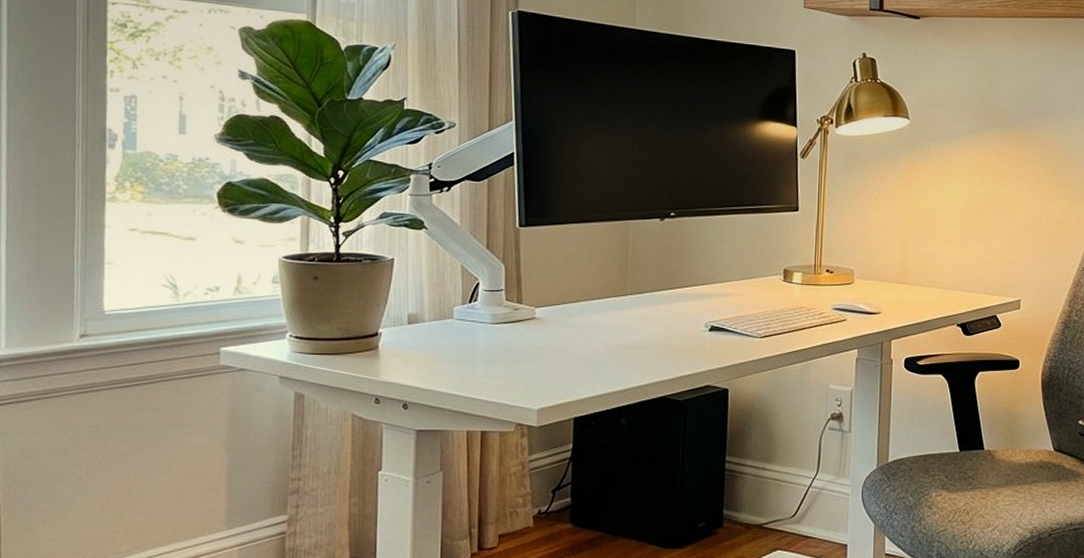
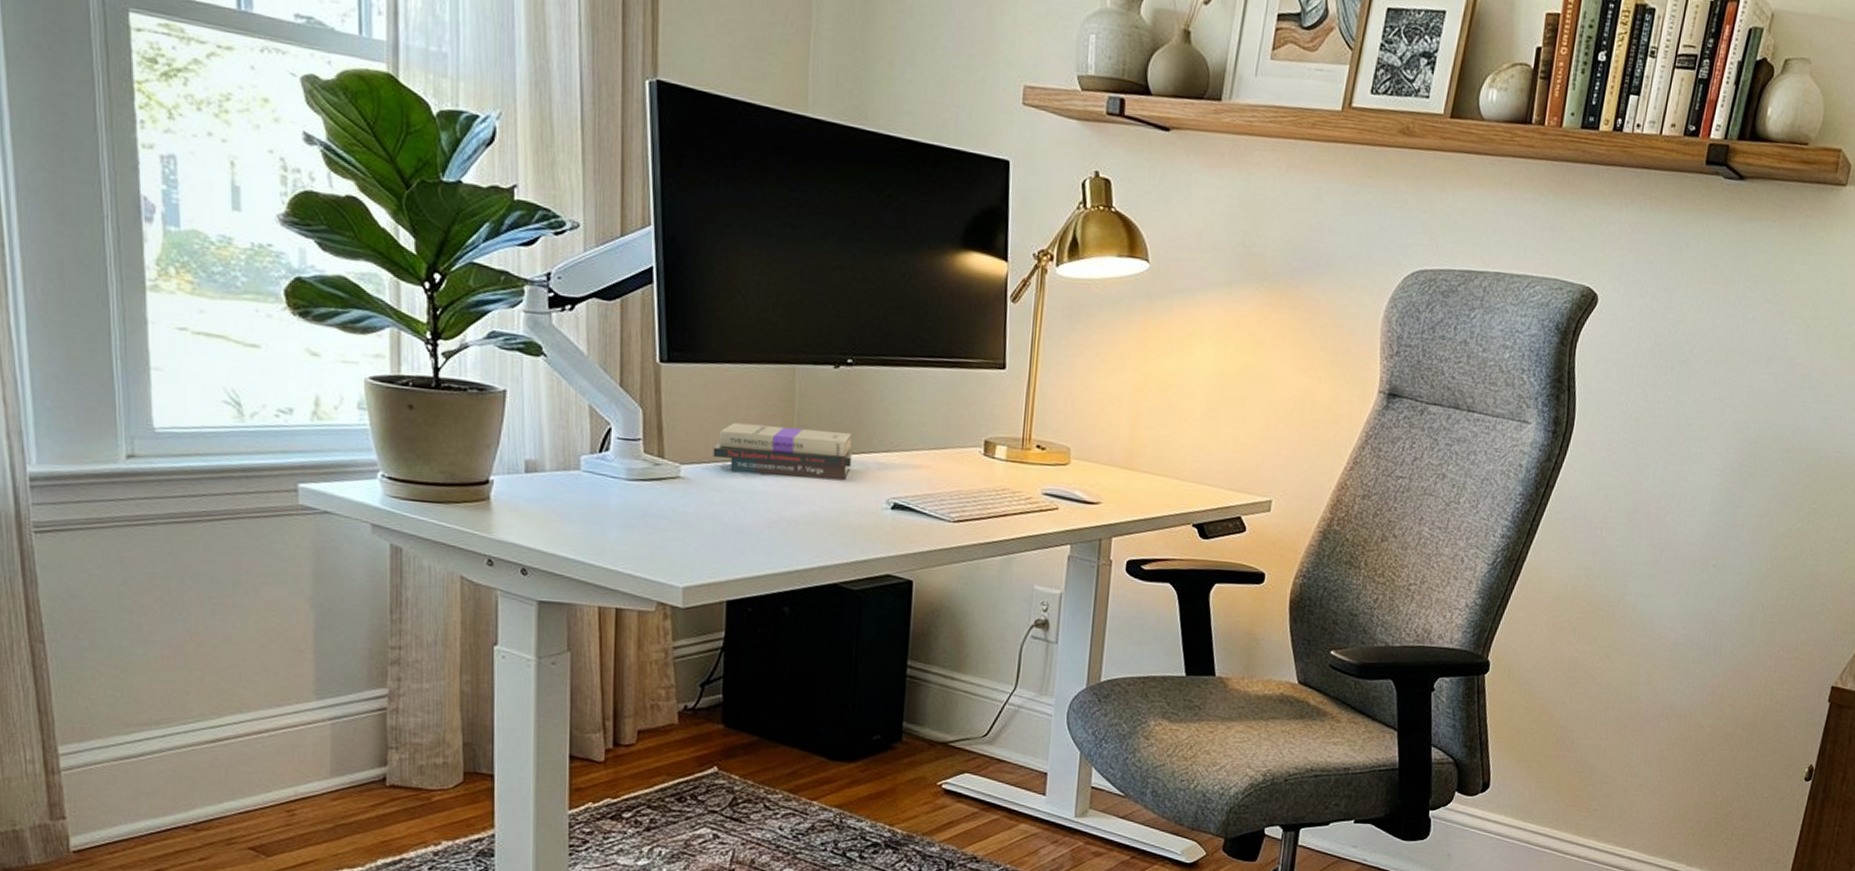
books: none [562,270,677,311] -> present [712,422,853,481]

